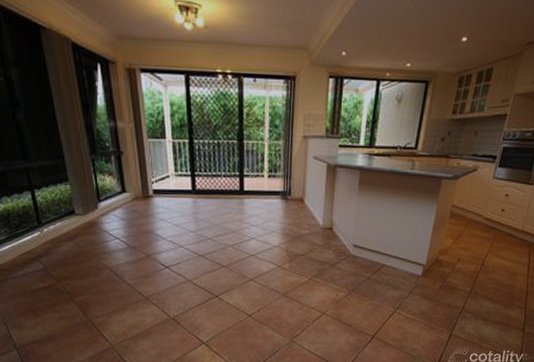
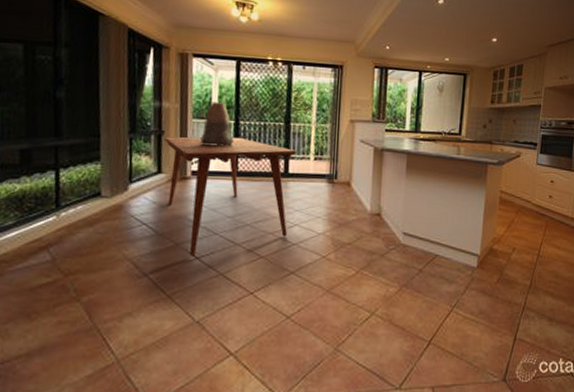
dining table: none [124,156,251,266] -> present [164,136,297,257]
decorative urn: none [157,120,189,166] -> present [200,102,234,147]

